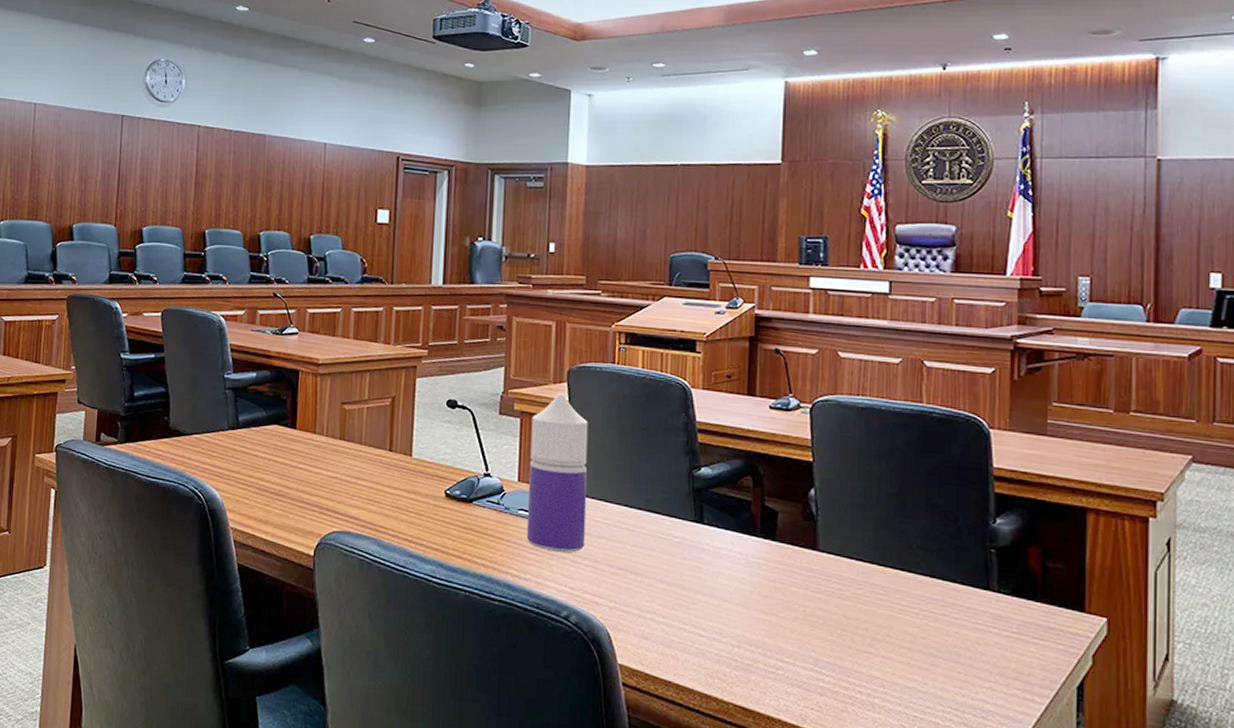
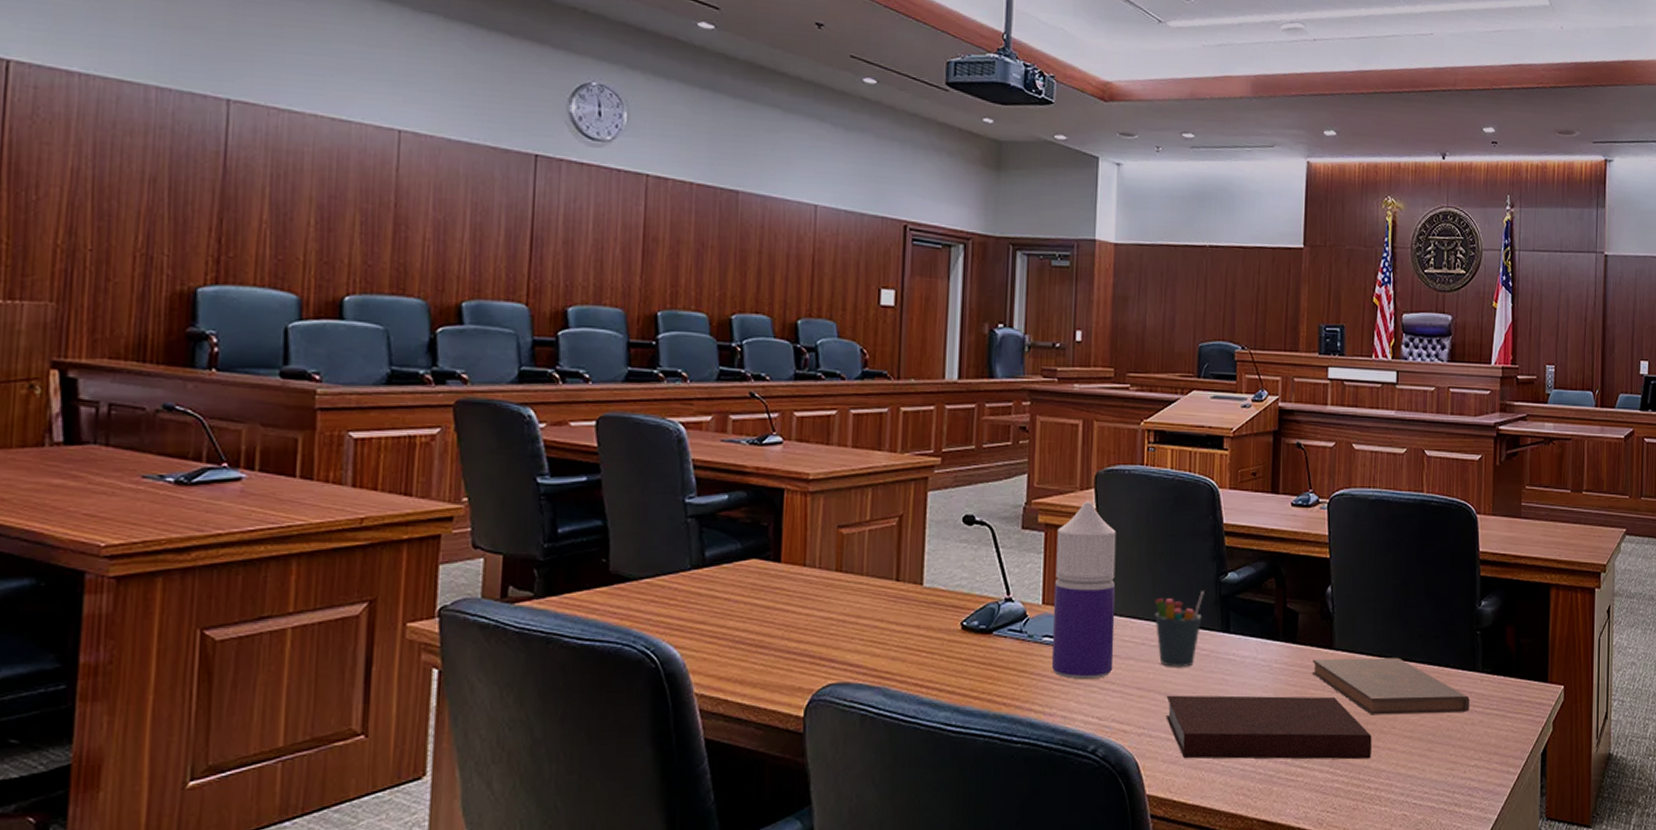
pen holder: none [626,482,677,552] -> present [1155,591,1204,668]
notebook: none [637,575,863,664] -> present [1165,695,1372,760]
book: none [793,557,982,632] -> present [1312,657,1470,715]

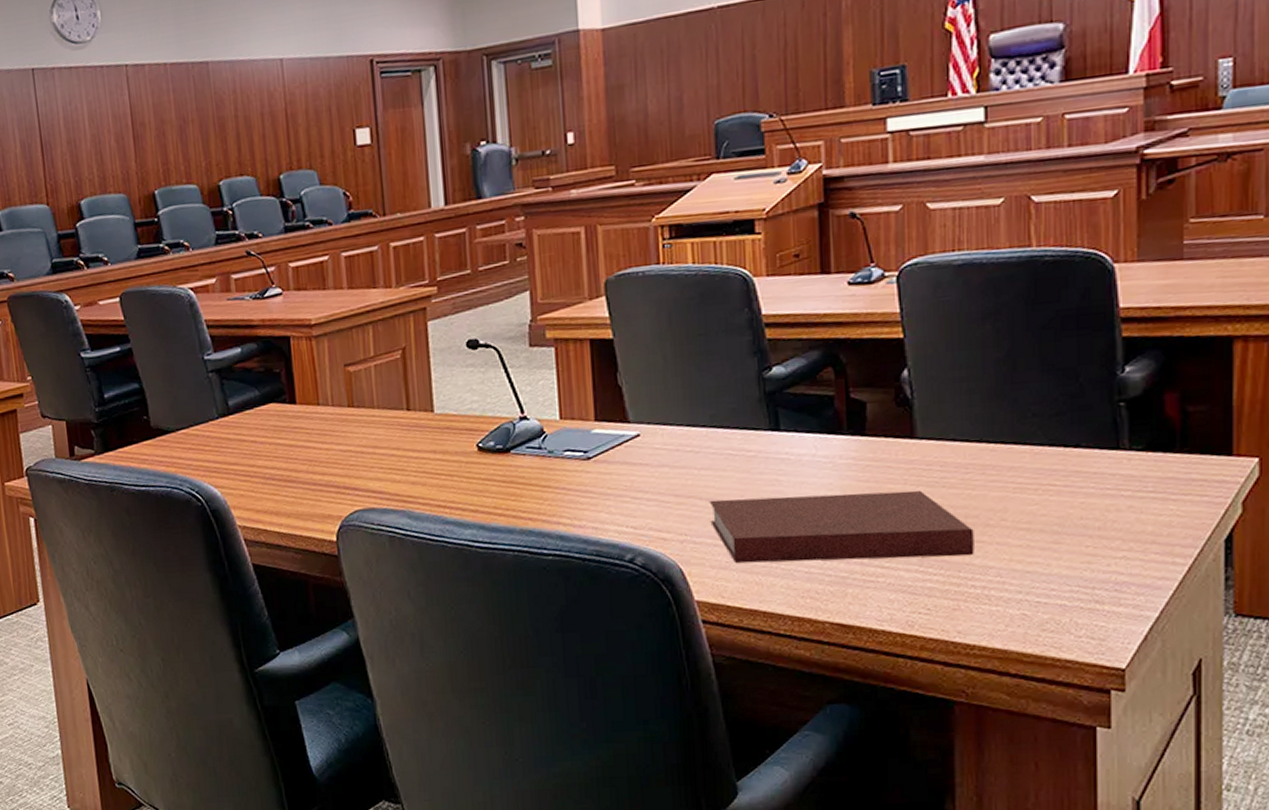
bottle: present [1051,501,1117,680] -> none [568,310,645,491]
pen holder: present [1155,591,1204,668] -> none [687,390,745,472]
book: present [1312,657,1470,715] -> none [888,441,1112,508]

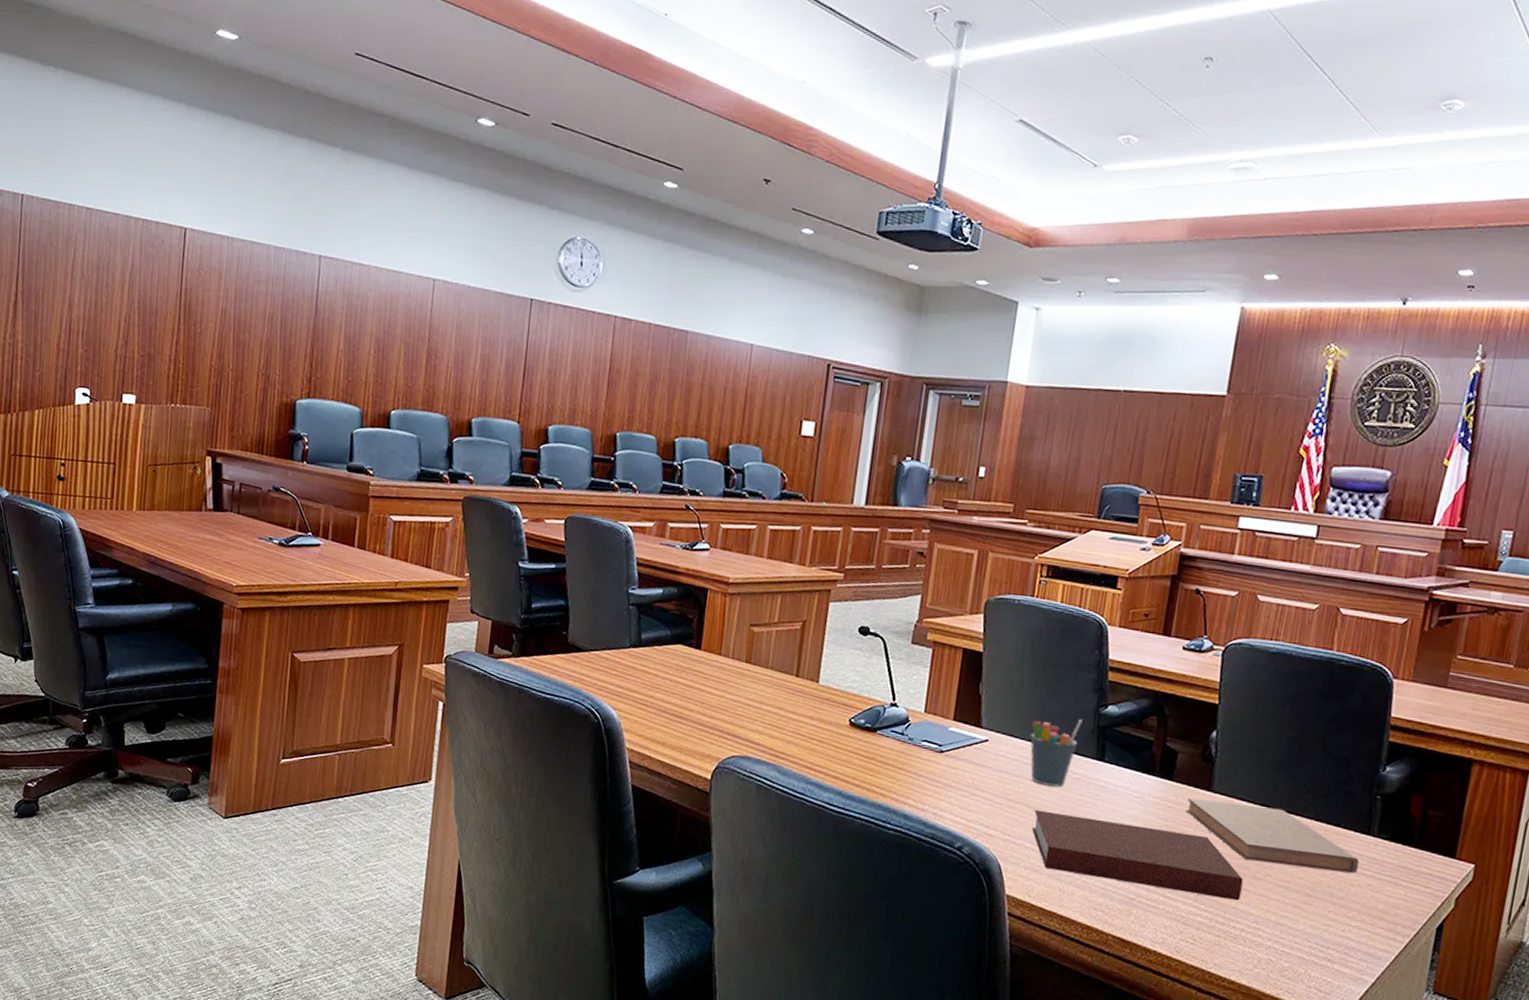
pen holder: none [687,390,745,472] -> present [1030,719,1083,787]
book: none [888,441,1112,508] -> present [1185,797,1359,873]

